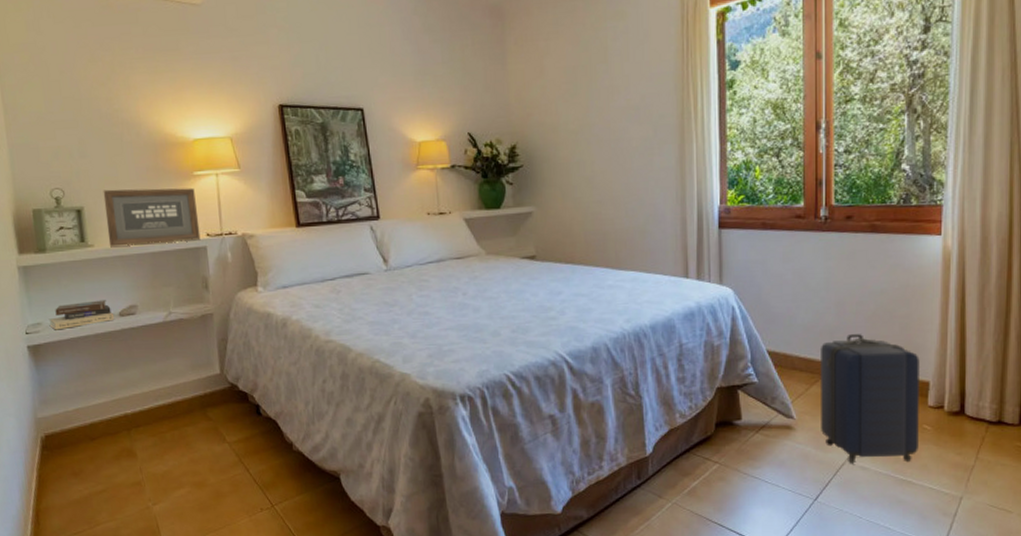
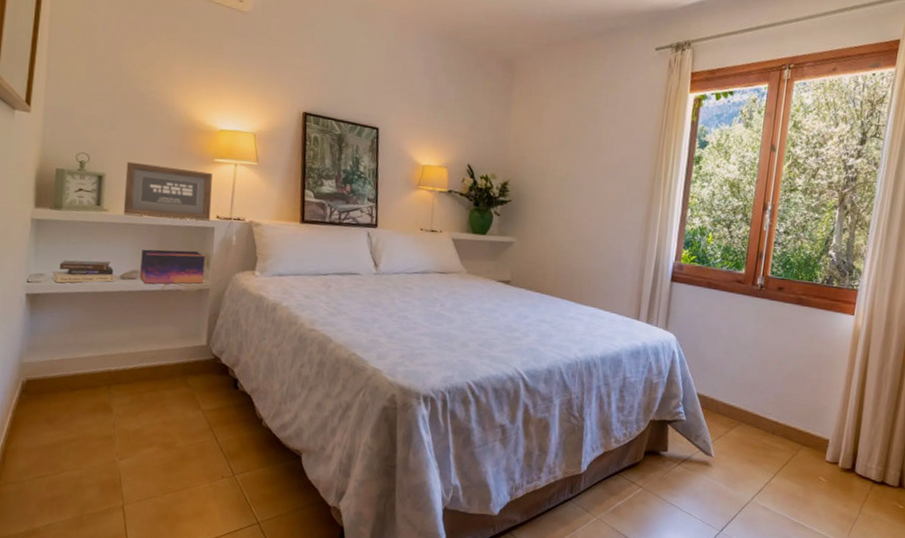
decorative box: none [136,274,205,317] -> present [140,249,205,285]
suitcase: present [821,334,920,464] -> none [733,389,824,508]

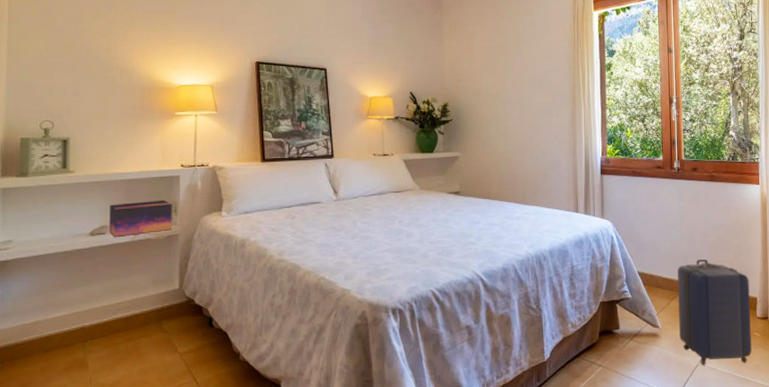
books: present [51,260,116,284] -> none [20,221,85,248]
picture frame: present [123,161,213,221] -> none [89,124,175,173]
suitcase: none [733,389,824,508] -> present [678,259,752,365]

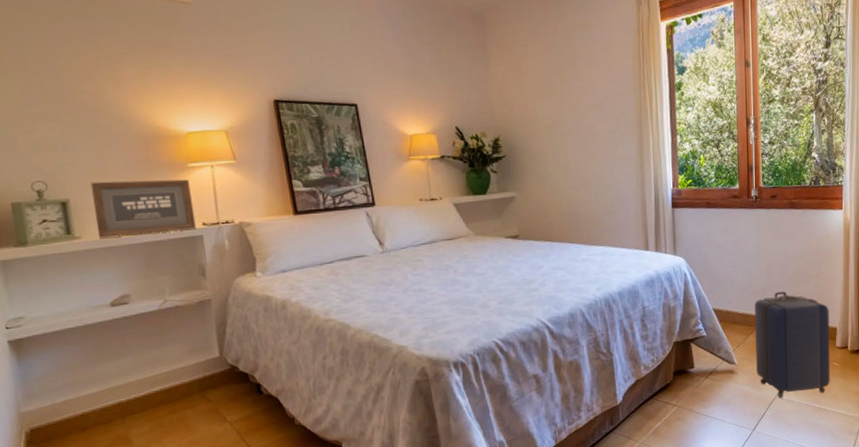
picture frame: none [89,124,175,173] -> present [90,179,197,238]
decorative box: present [109,199,173,237] -> none [128,262,202,306]

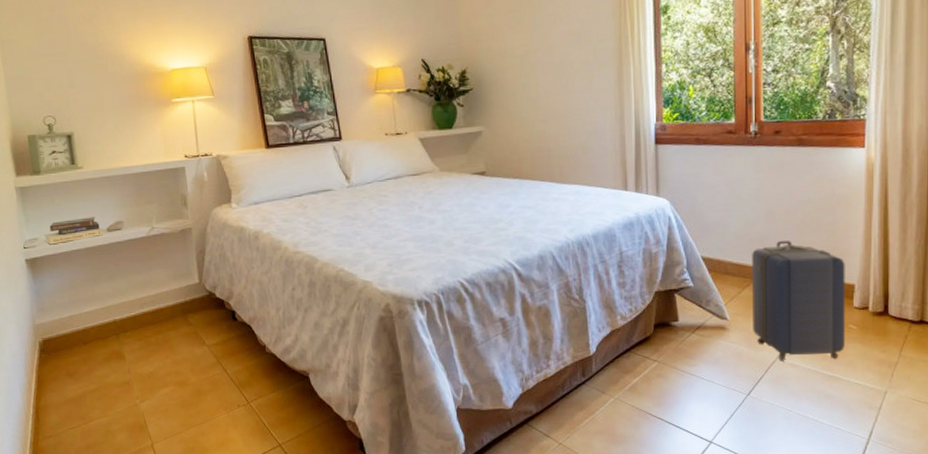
books: none [31,291,106,324] -> present [44,217,103,245]
picture frame: present [90,179,197,238] -> none [90,113,179,168]

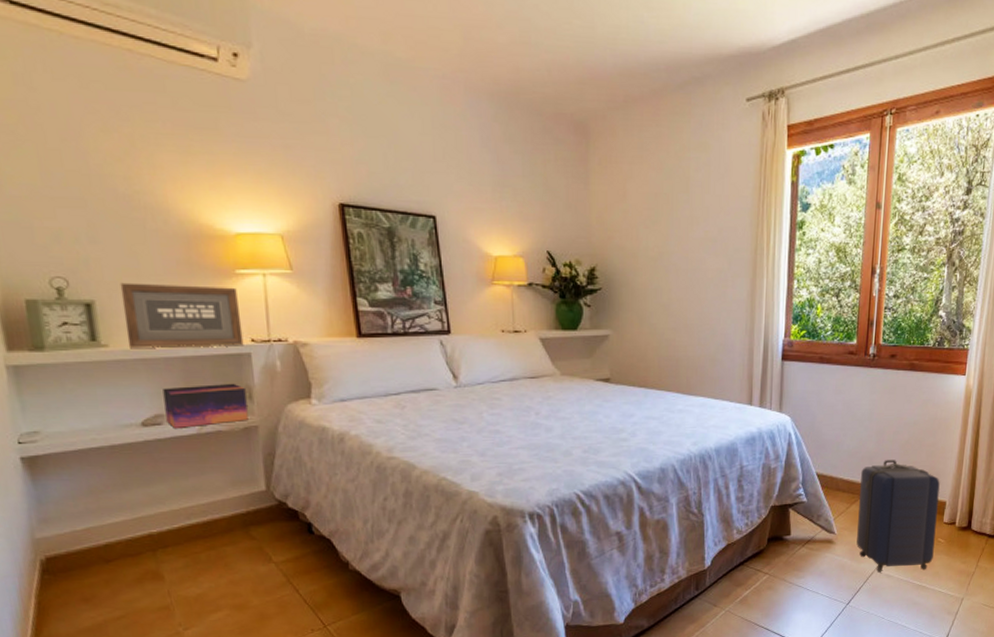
books: present [44,217,103,245] -> none [49,408,136,440]
picture frame: none [90,113,179,168] -> present [120,282,244,348]
decorative box: none [121,193,184,232] -> present [163,383,249,428]

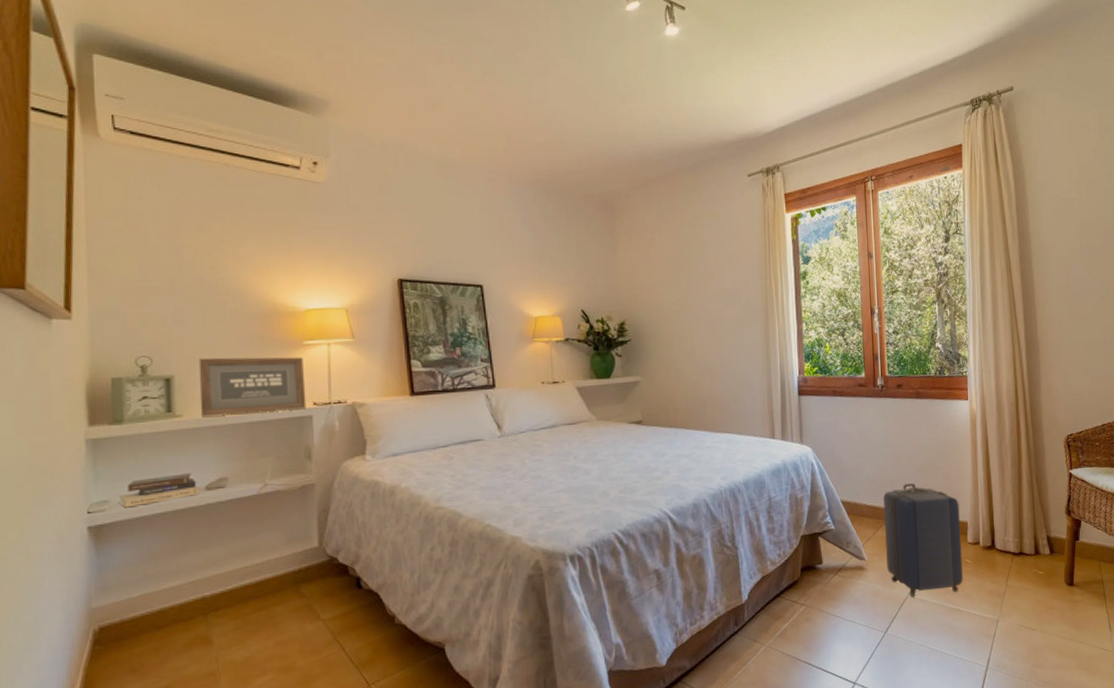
books: none [49,408,136,440] -> present [118,473,200,508]
decorative box: present [163,383,249,428] -> none [228,444,307,490]

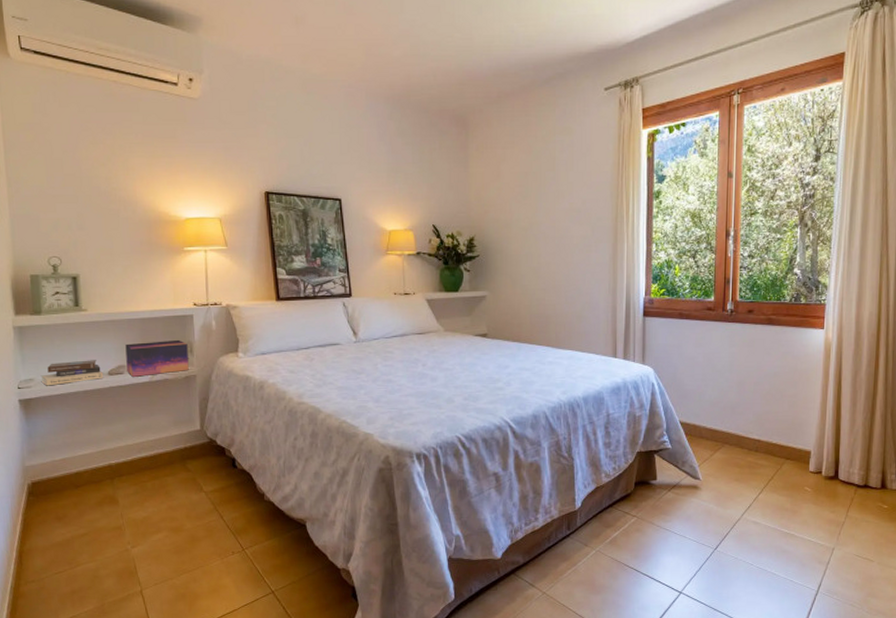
picture frame: present [198,357,306,417] -> none [98,260,188,311]
decorative box: none [228,444,307,490] -> present [125,339,190,377]
suitcase: present [883,483,963,598] -> none [722,410,804,519]

